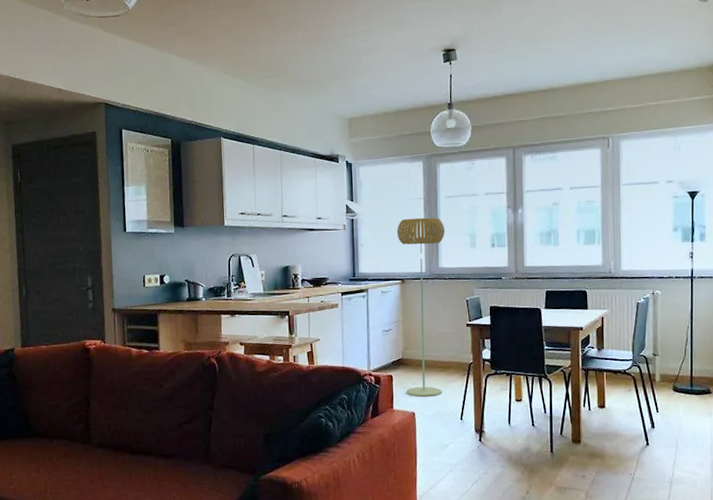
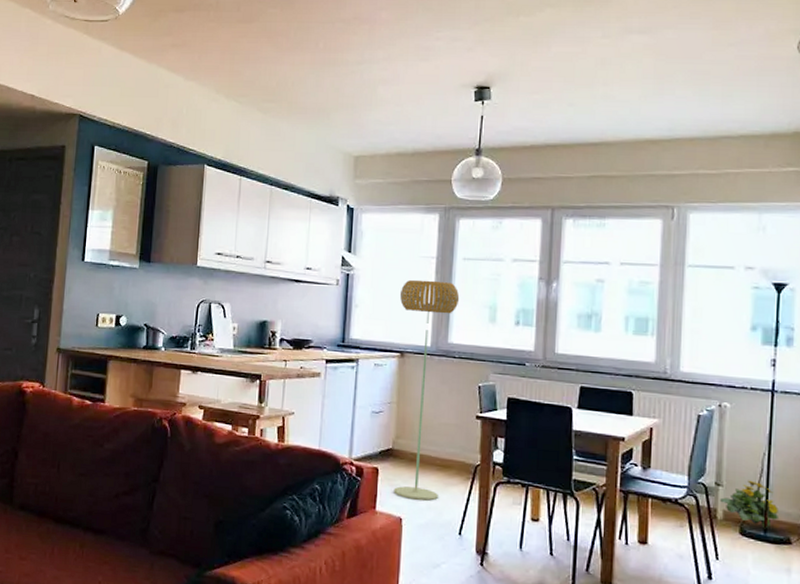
flowering plant: none [657,348,702,385] -> present [720,480,780,529]

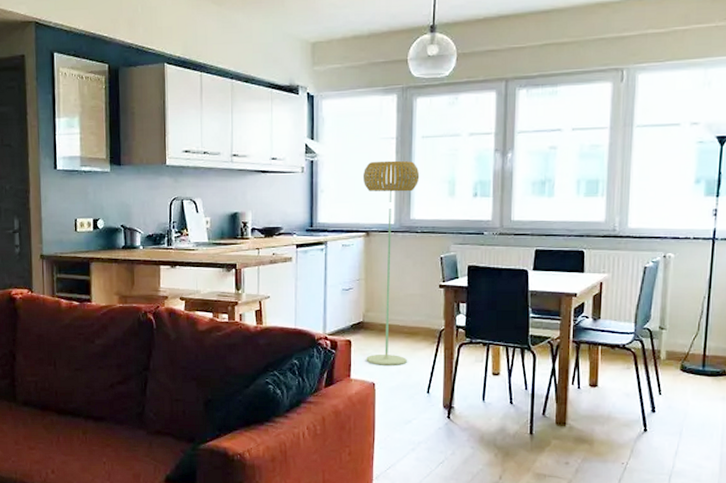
flowering plant: present [720,480,780,529] -> none [663,322,717,364]

